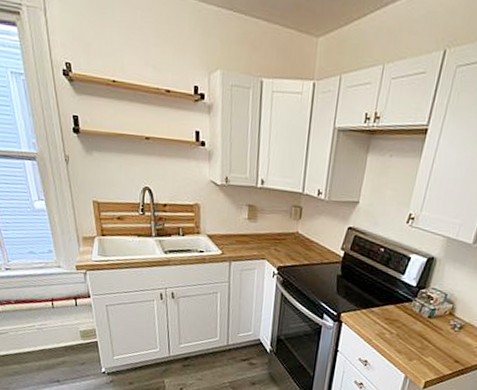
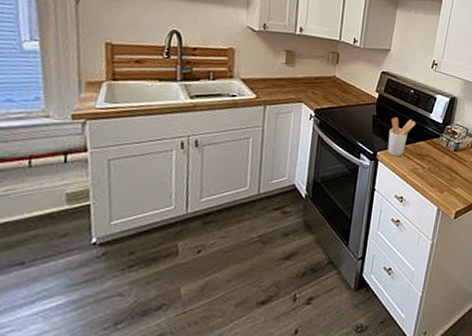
utensil holder: none [352,277,385,320] -> present [387,116,416,156]

